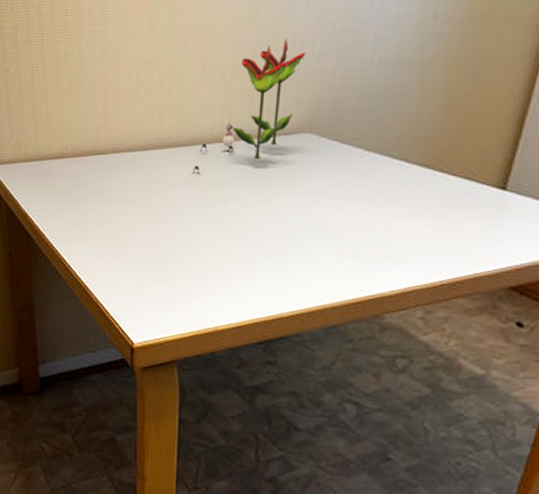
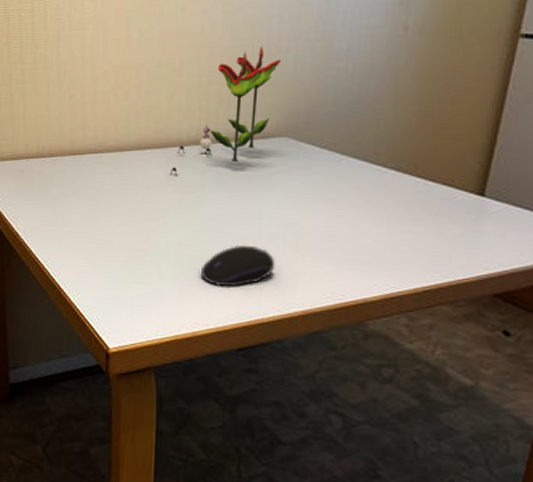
computer mouse: none [222,242,296,284] -> present [200,244,276,287]

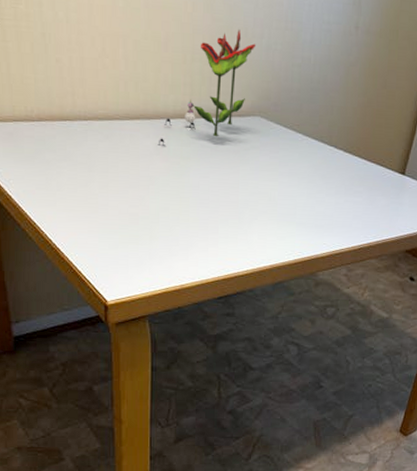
computer mouse: present [200,244,276,287] -> none [186,210,249,247]

